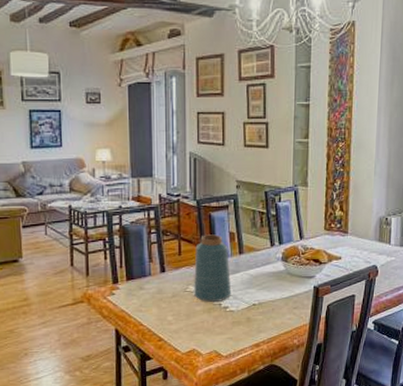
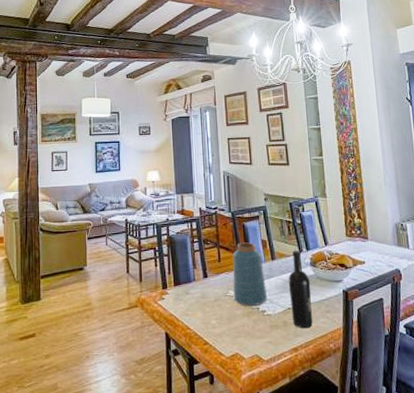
wine bottle: none [255,244,280,325] -> present [288,250,313,329]

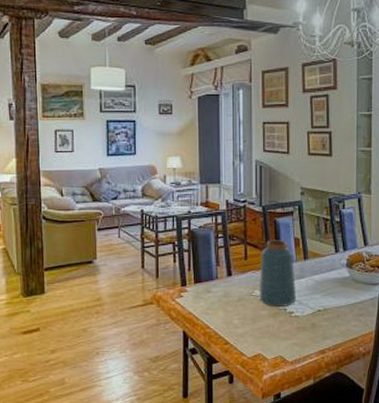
wine bottle: present [288,250,313,329] -> none [320,250,345,332]

